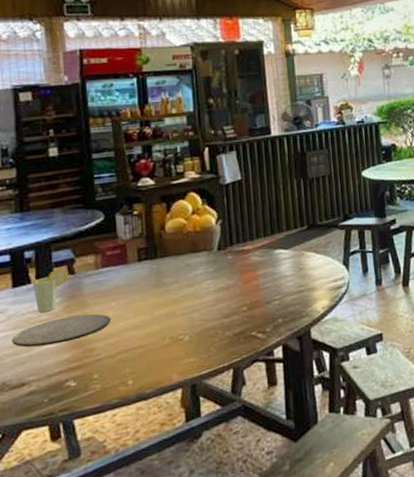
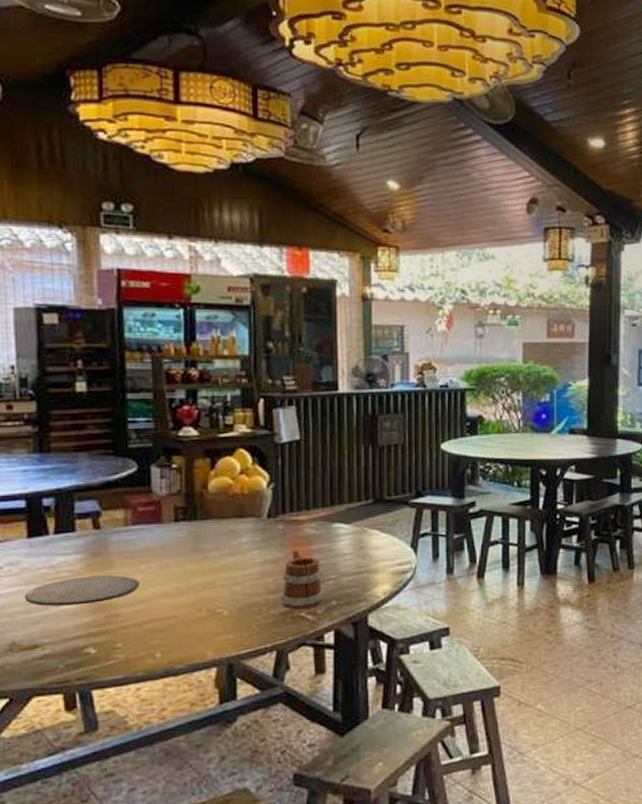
cup: present [29,268,68,313] -> none [47,521,92,569]
mug: none [233,276,273,330] -> present [280,550,326,610]

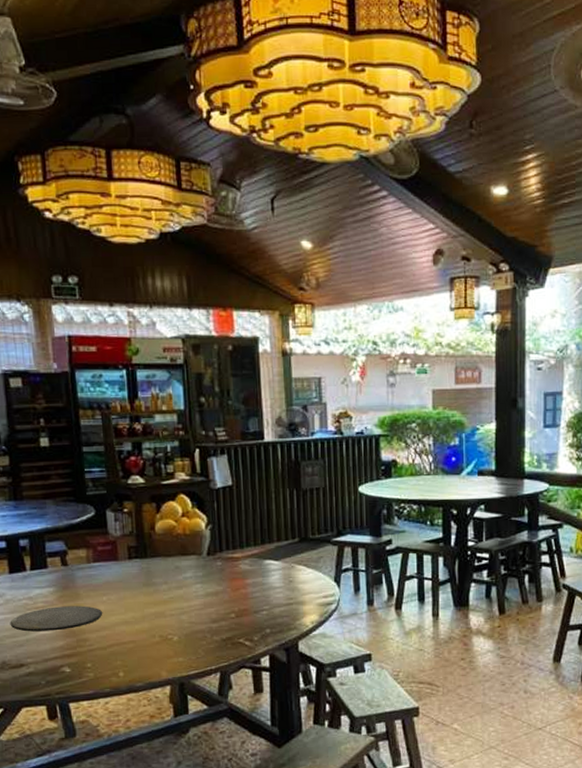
mug: present [280,550,326,610] -> none [221,584,261,637]

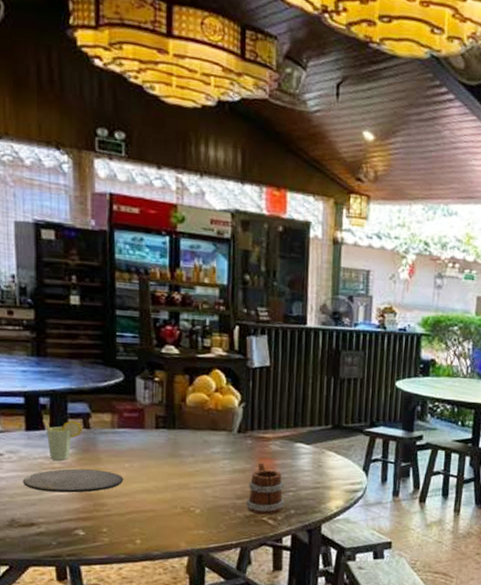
cup: none [24,559,61,600] -> present [43,419,83,461]
mug: none [221,584,261,637] -> present [245,463,286,515]

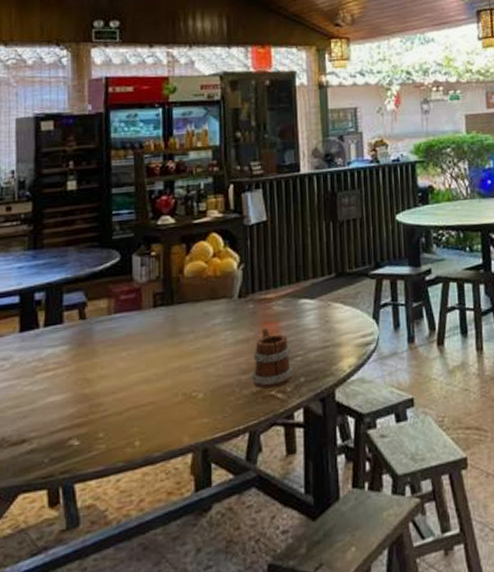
plate: present [22,468,124,493] -> none [14,364,121,400]
cup: present [43,419,83,461] -> none [37,312,78,361]

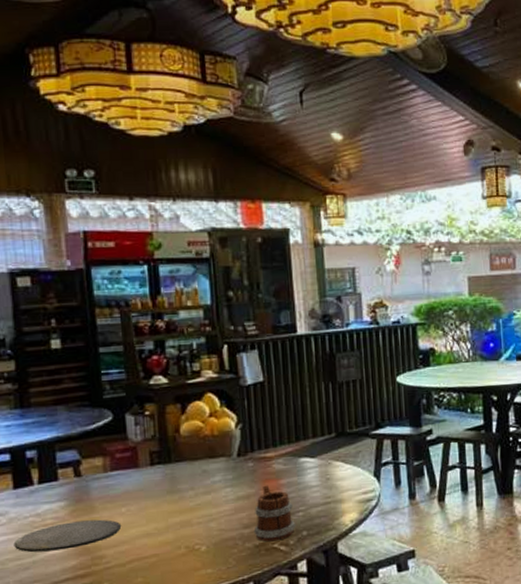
plate: none [14,364,121,400] -> present [13,519,122,553]

